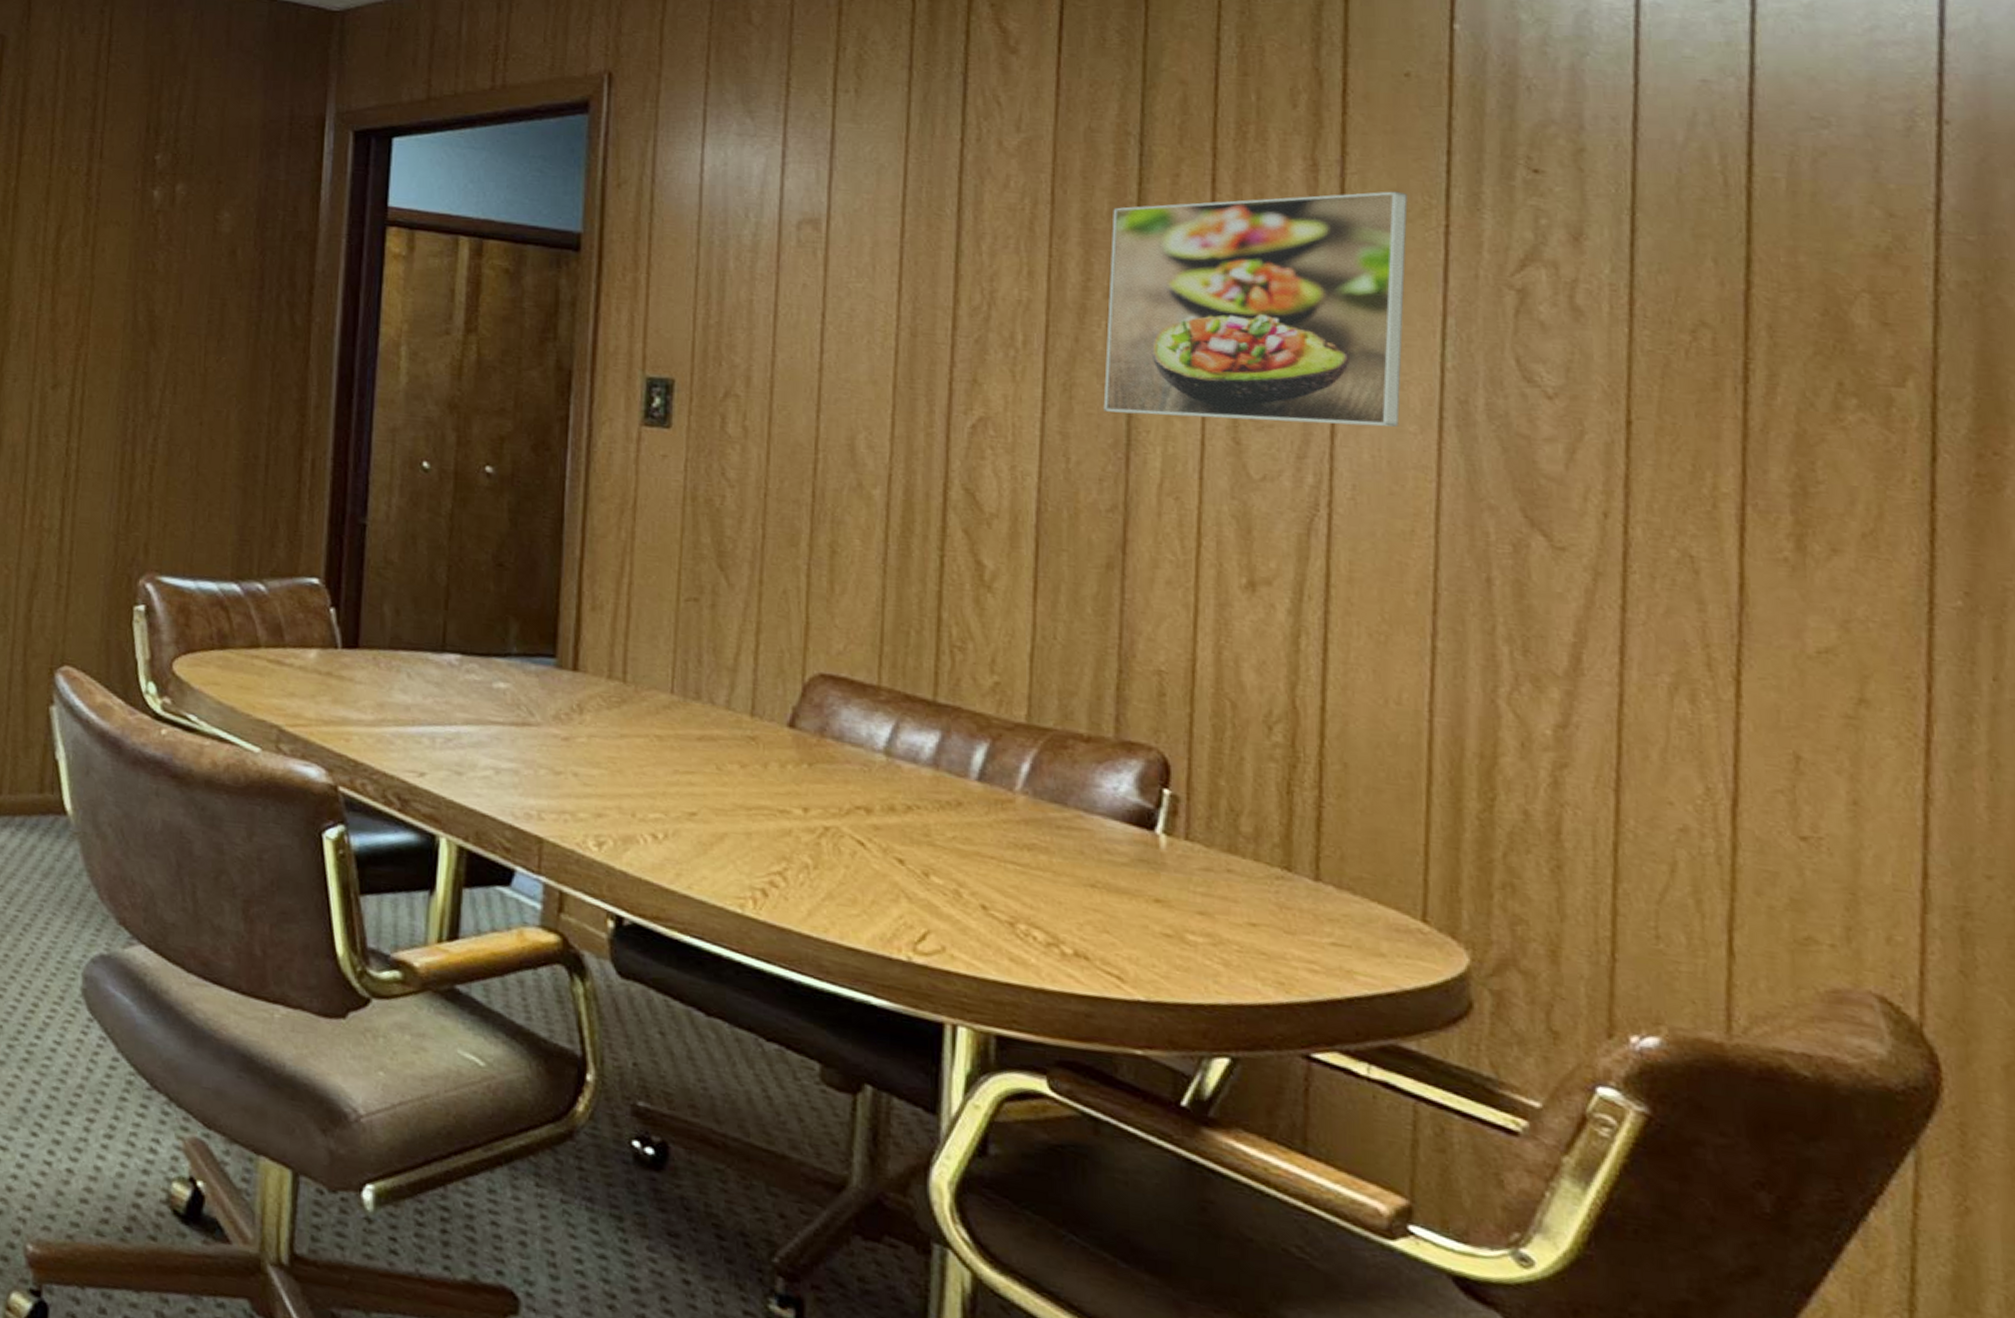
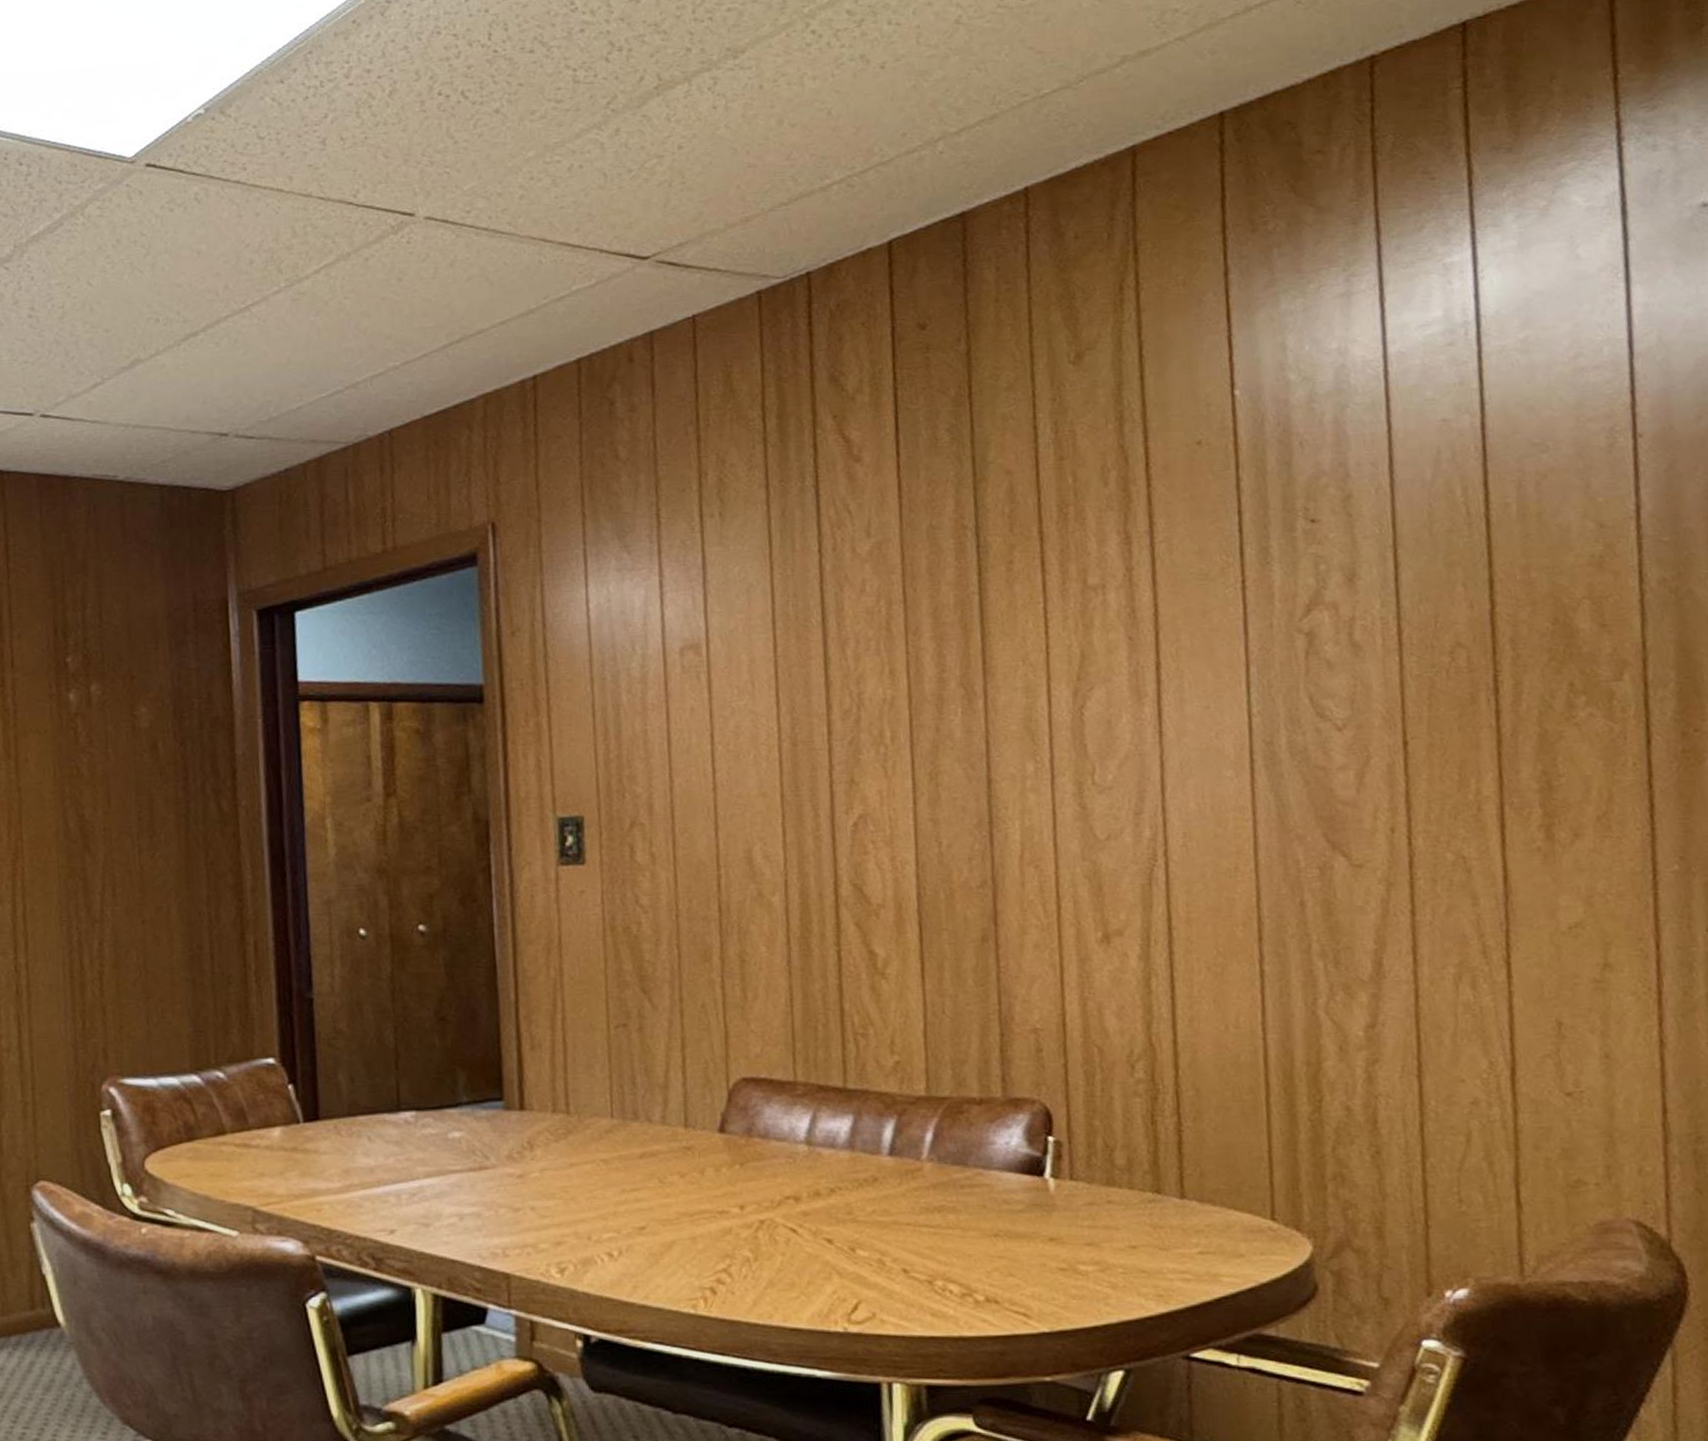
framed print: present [1103,191,1408,427] -> none [958,554,1218,794]

